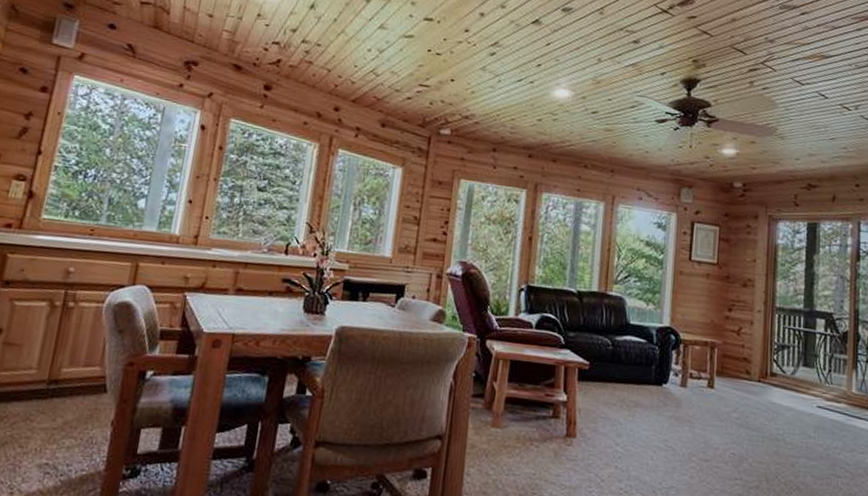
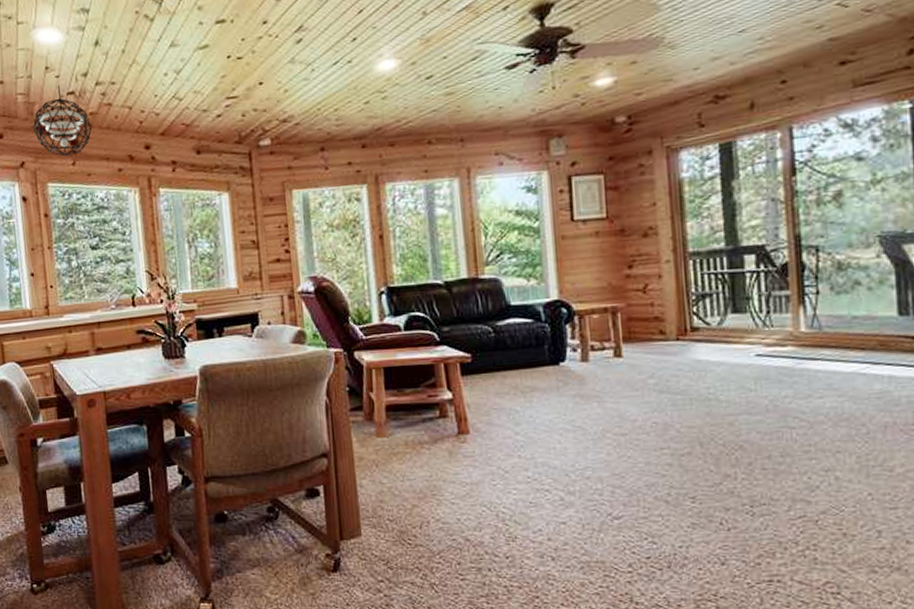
pendant light: none [230,33,289,99] -> present [32,85,93,157]

